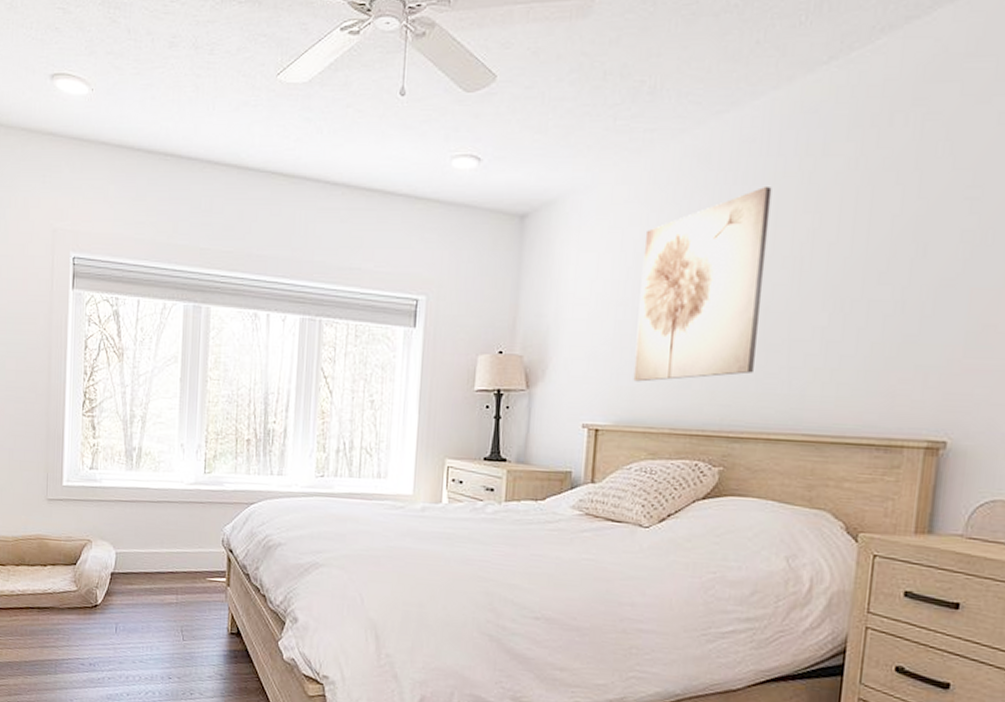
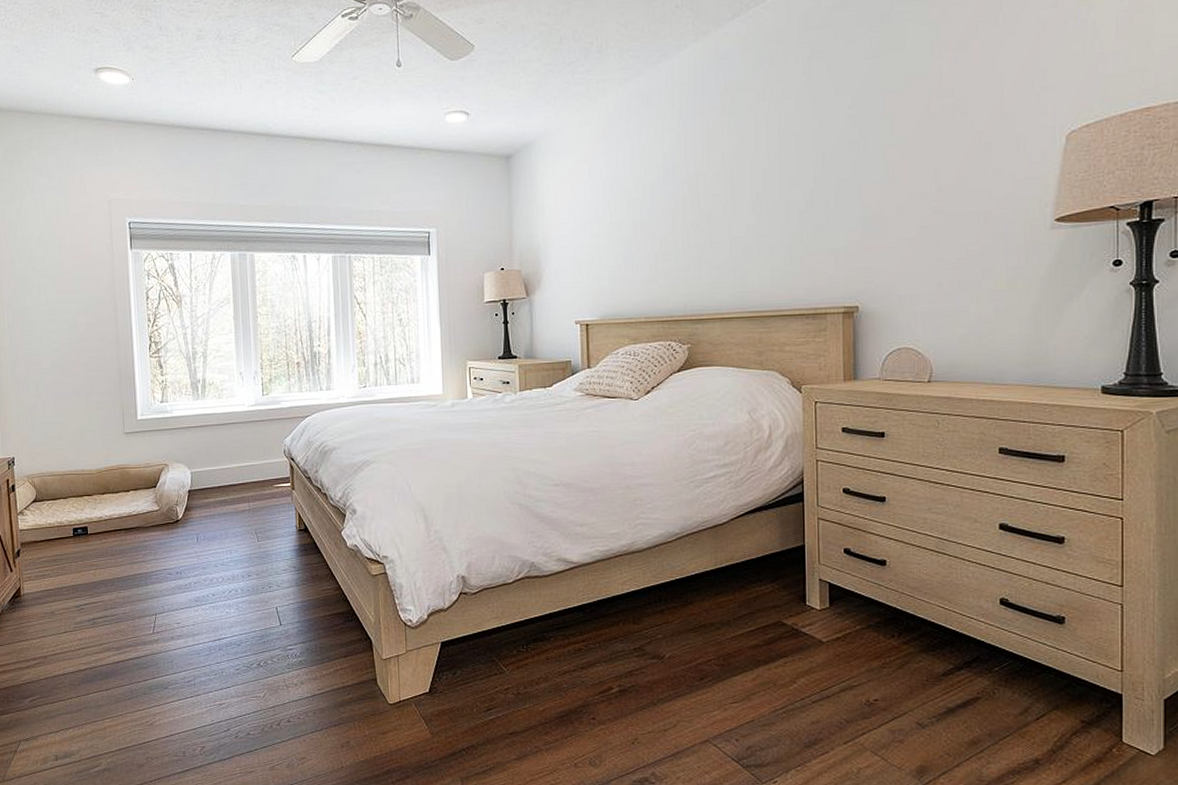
wall art: present [633,185,772,382] -> none [607,118,705,283]

